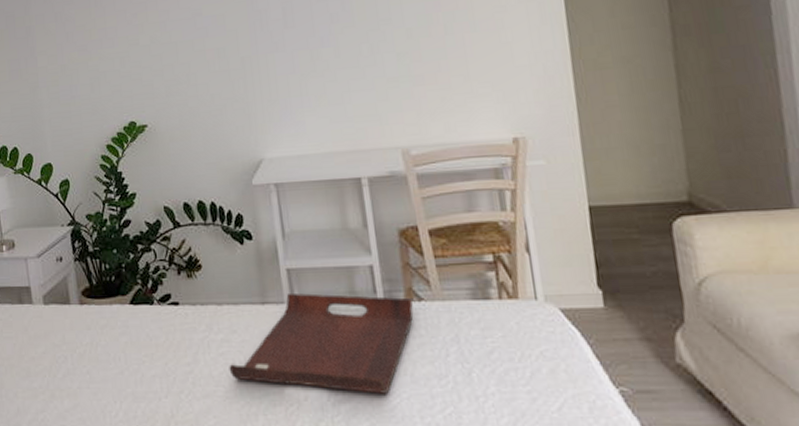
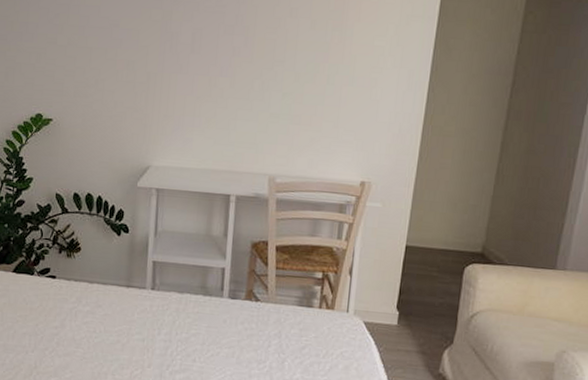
serving tray: present [229,293,414,394] -> none [90,282,251,370]

